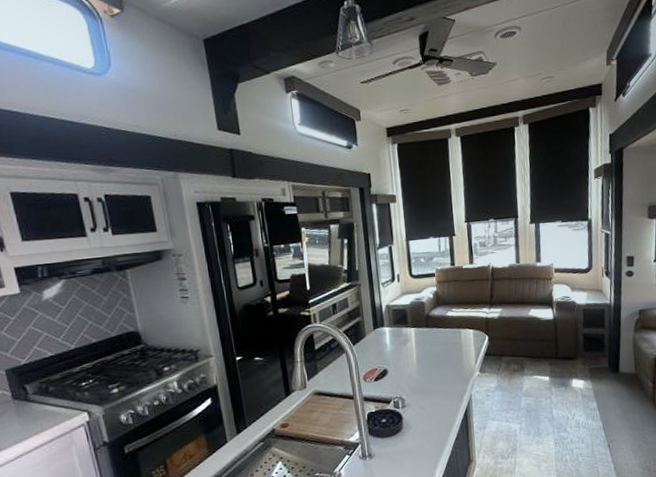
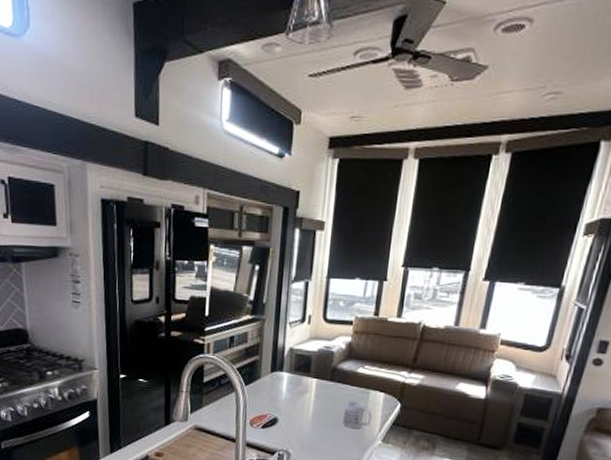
mug: none [442,340,467,366] -> present [342,400,372,429]

